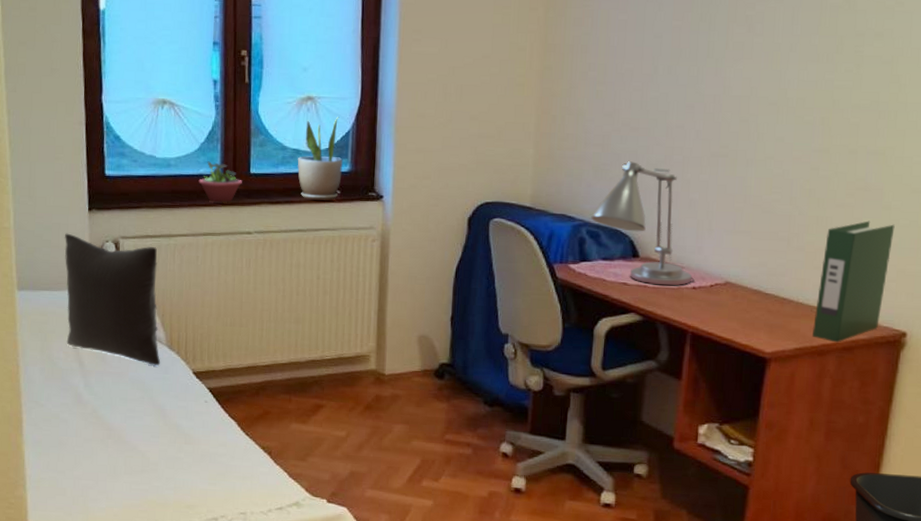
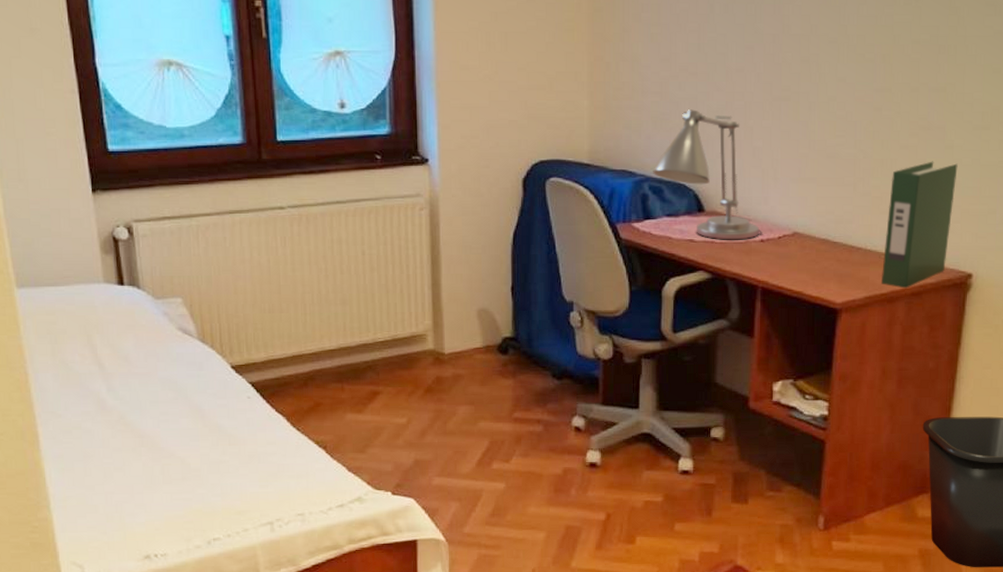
pillow: present [64,233,161,366] -> none [67,219,194,362]
potted flower: present [198,161,242,202] -> none [218,129,269,175]
potted plant: present [297,117,343,201] -> none [329,73,381,167]

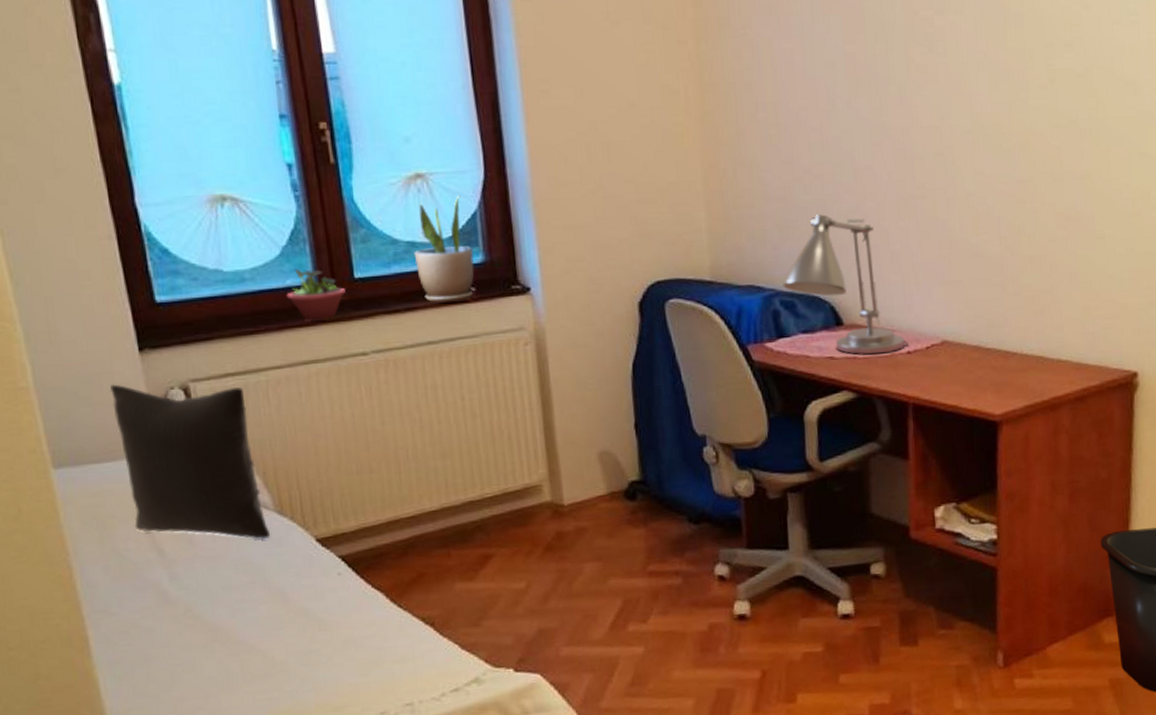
pillow: none [67,219,194,362] -> present [110,384,271,539]
potted flower: none [218,129,269,175] -> present [286,269,346,320]
potted plant: none [329,73,381,167] -> present [414,195,474,303]
binder: present [882,161,958,289] -> none [1041,253,1112,394]

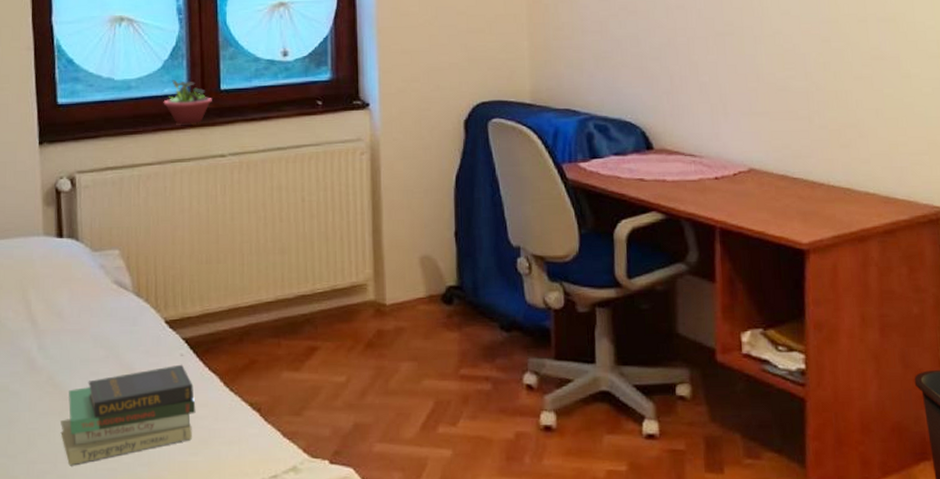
pillow: present [110,384,271,539] -> none [12,172,127,317]
books: none [207,583,362,699] -> present [60,364,196,465]
potted plant: present [414,195,474,303] -> none [272,22,322,114]
desk lamp: present [783,214,909,355] -> none [597,47,716,179]

